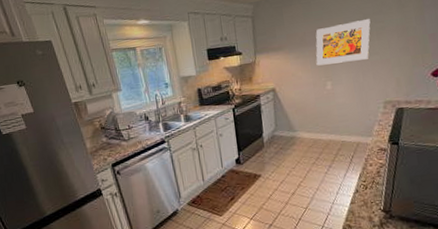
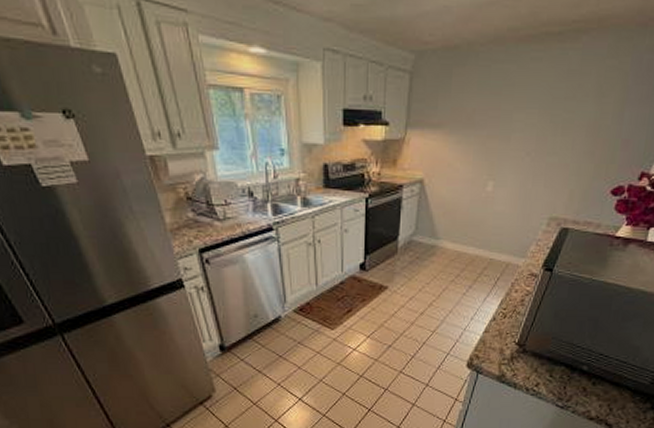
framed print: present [316,18,371,66] -> none [480,103,559,160]

